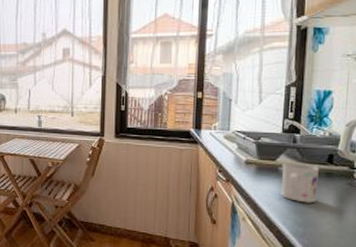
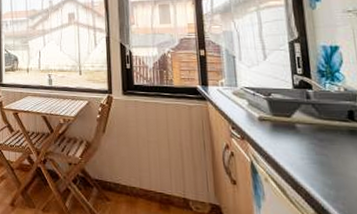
mug: present [280,161,319,203] -> none [298,118,344,163]

